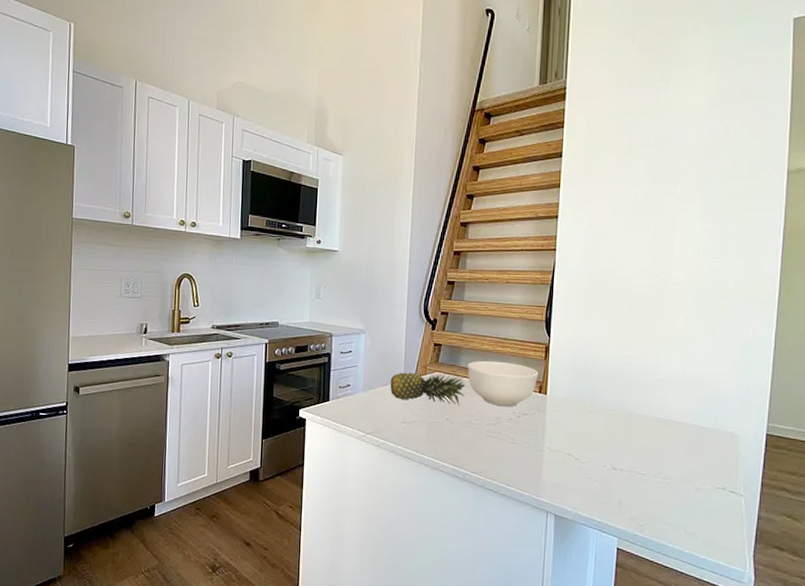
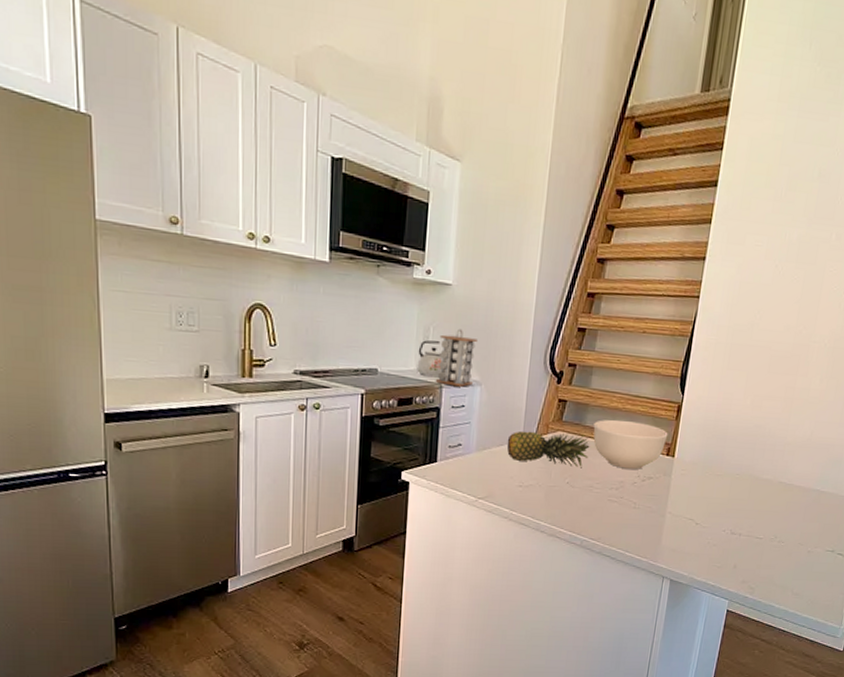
kettle: none [311,297,332,328] -> present [417,340,442,378]
spice rack: none [326,286,361,335] -> present [435,328,477,387]

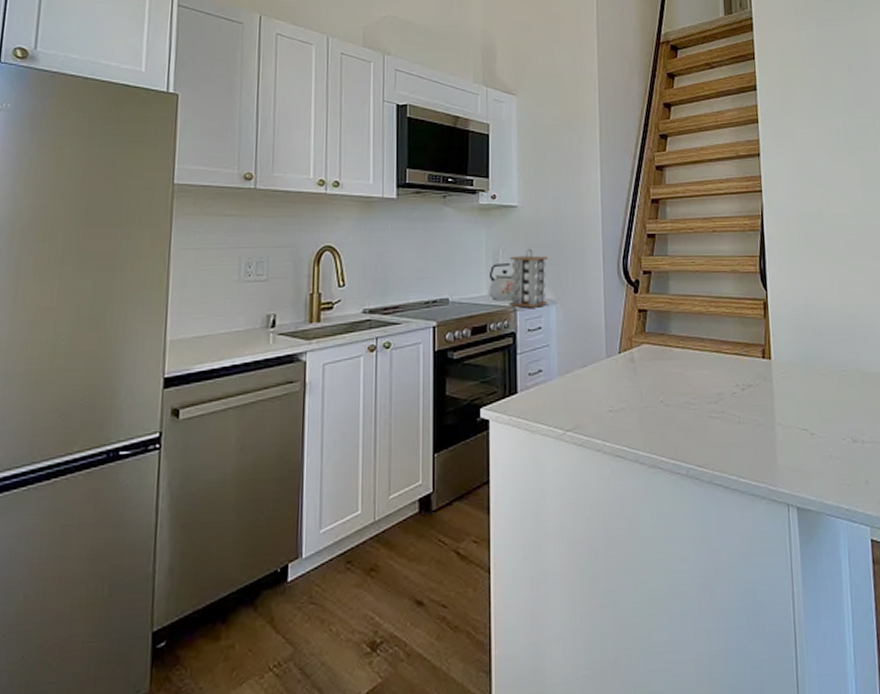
fruit: present [507,431,590,467] -> none [590,345,679,382]
bowl: present [593,419,668,469] -> none [679,324,760,378]

